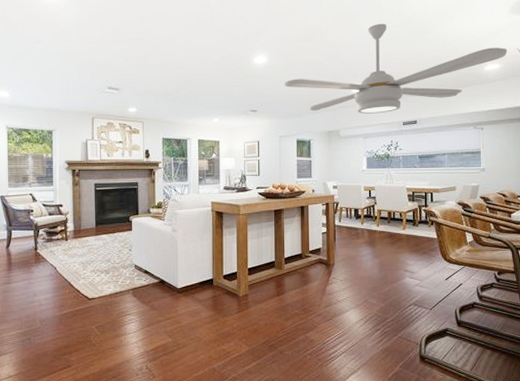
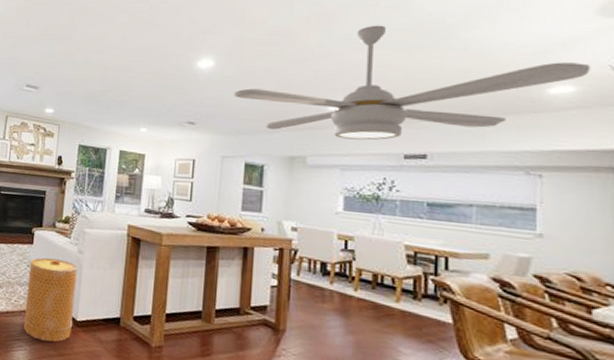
basket: none [131,240,175,311] -> present [23,257,78,342]

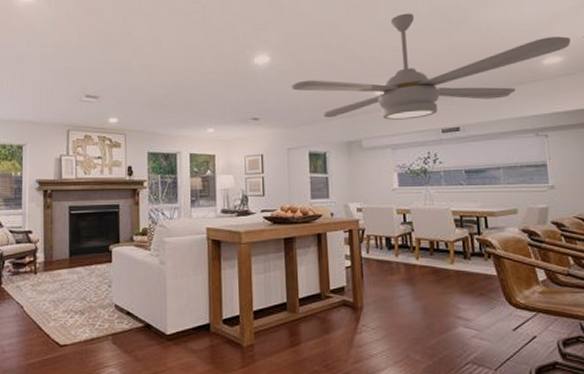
basket: present [23,257,78,342] -> none [111,274,163,362]

